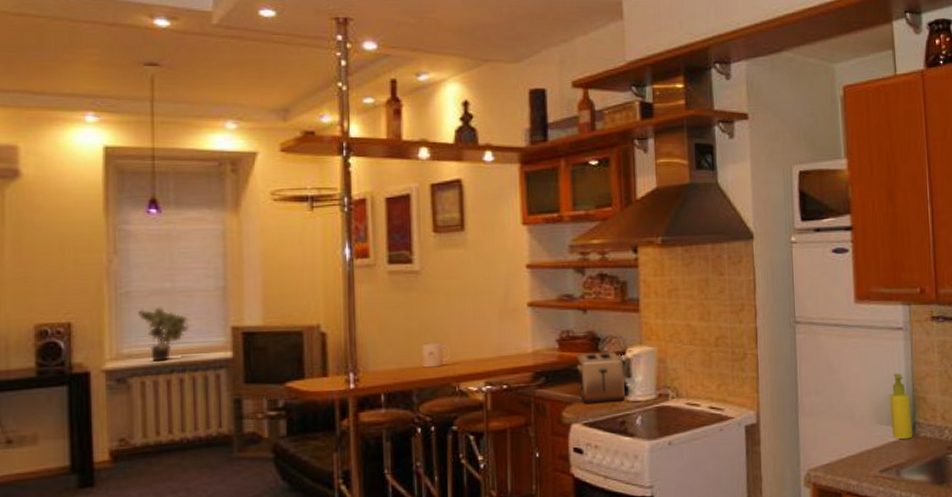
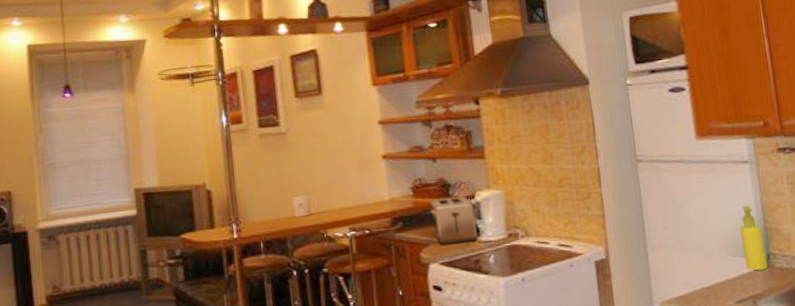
potted plant: present [136,307,189,362] -> none [60,175,101,221]

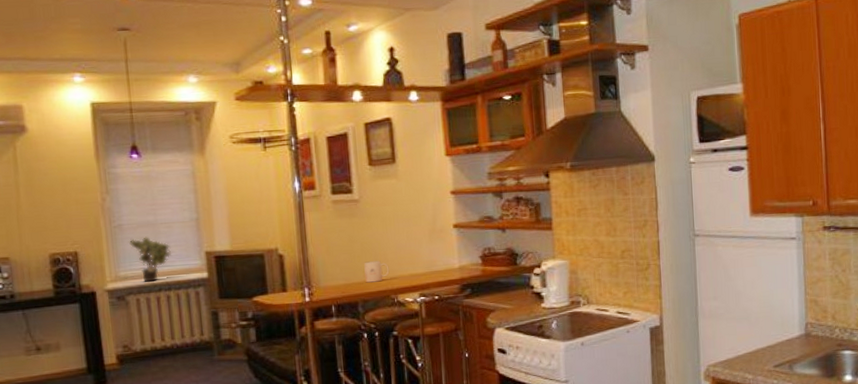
potted plant: none [60,175,101,221] -> present [128,236,171,283]
toaster: present [429,196,477,246] -> none [497,266,541,312]
soap dispenser: present [739,206,768,271] -> none [782,279,805,338]

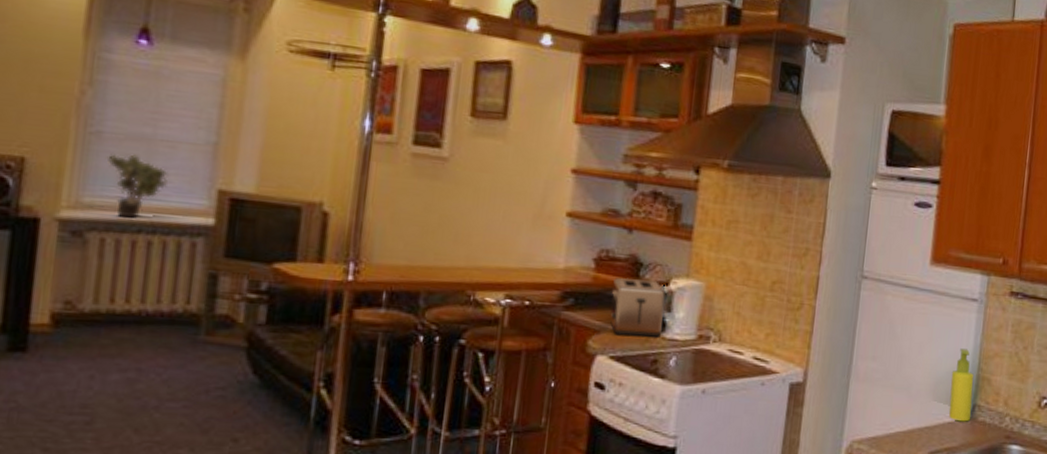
mug: present [364,261,390,283] -> none [436,241,472,270]
toaster: none [497,266,541,312] -> present [609,277,666,337]
soap dispenser: none [782,279,805,338] -> present [949,348,974,422]

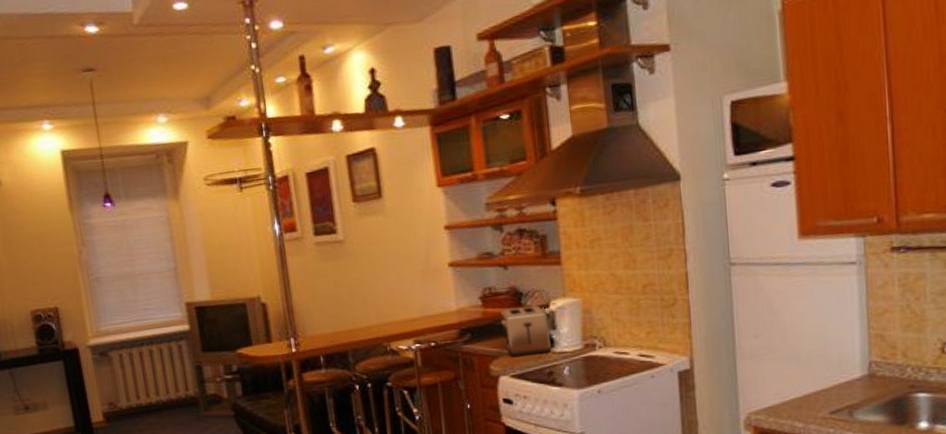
potted plant: present [106,153,168,219] -> none [107,289,151,337]
soap dispenser: present [949,348,974,422] -> none [840,311,869,380]

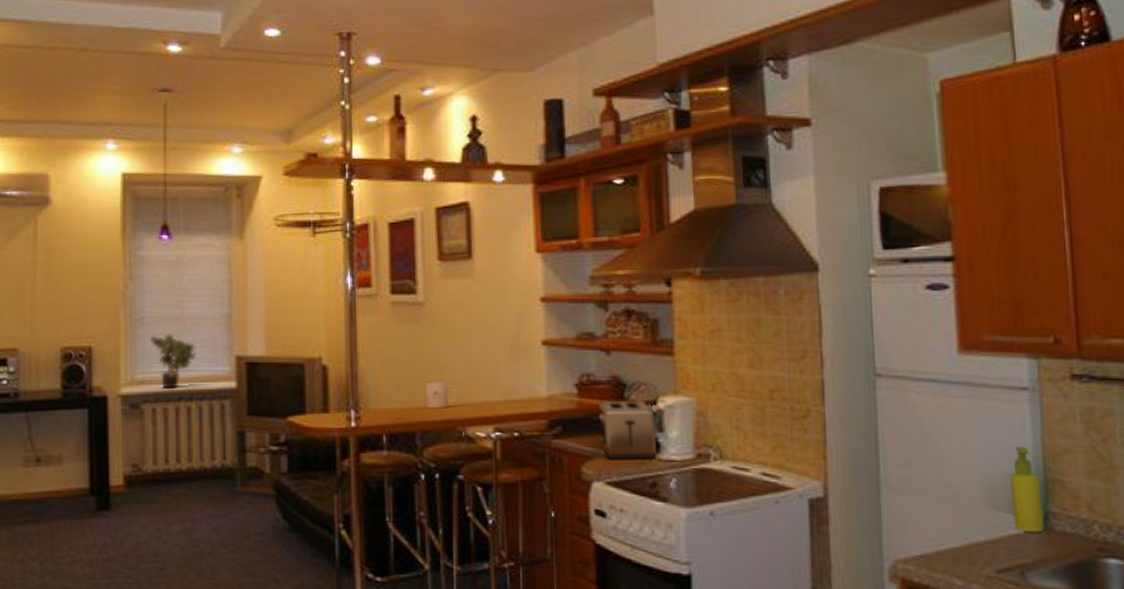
potted plant: none [107,289,151,337] -> present [149,333,196,390]
mug: none [352,306,380,330] -> present [426,381,457,409]
soap dispenser: none [840,311,869,380] -> present [1009,447,1045,533]

